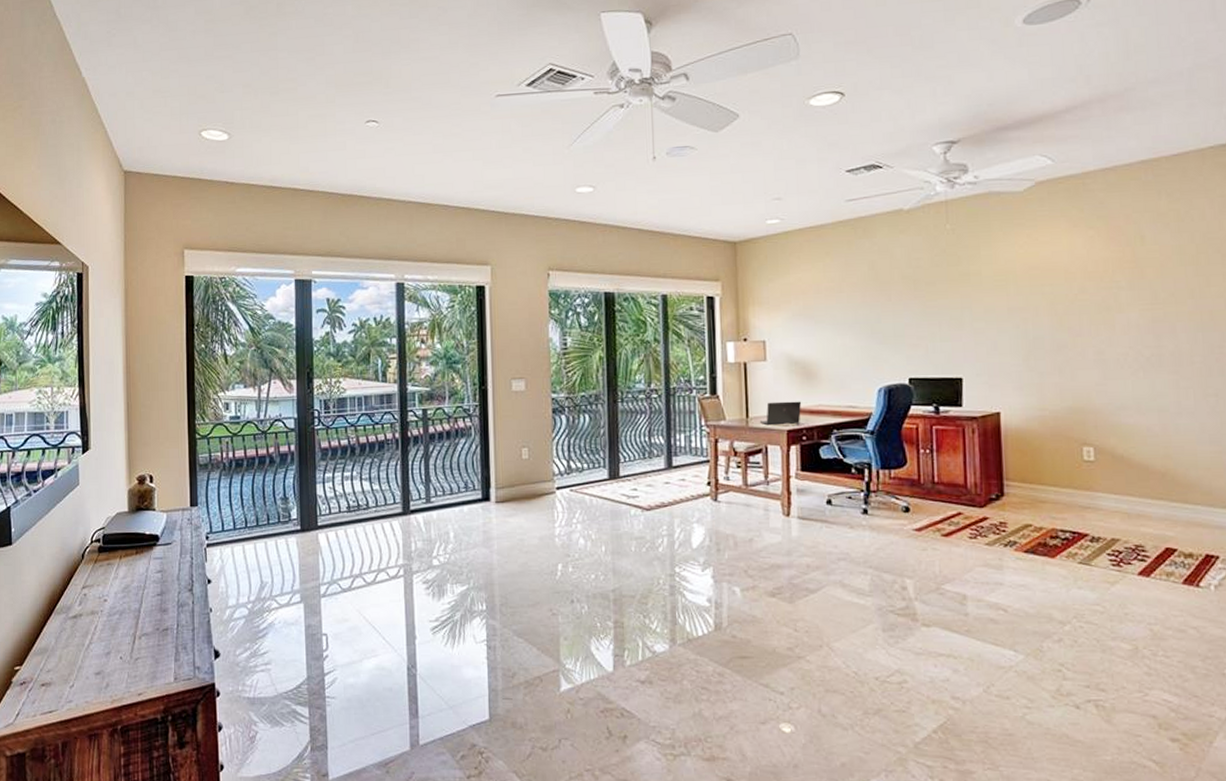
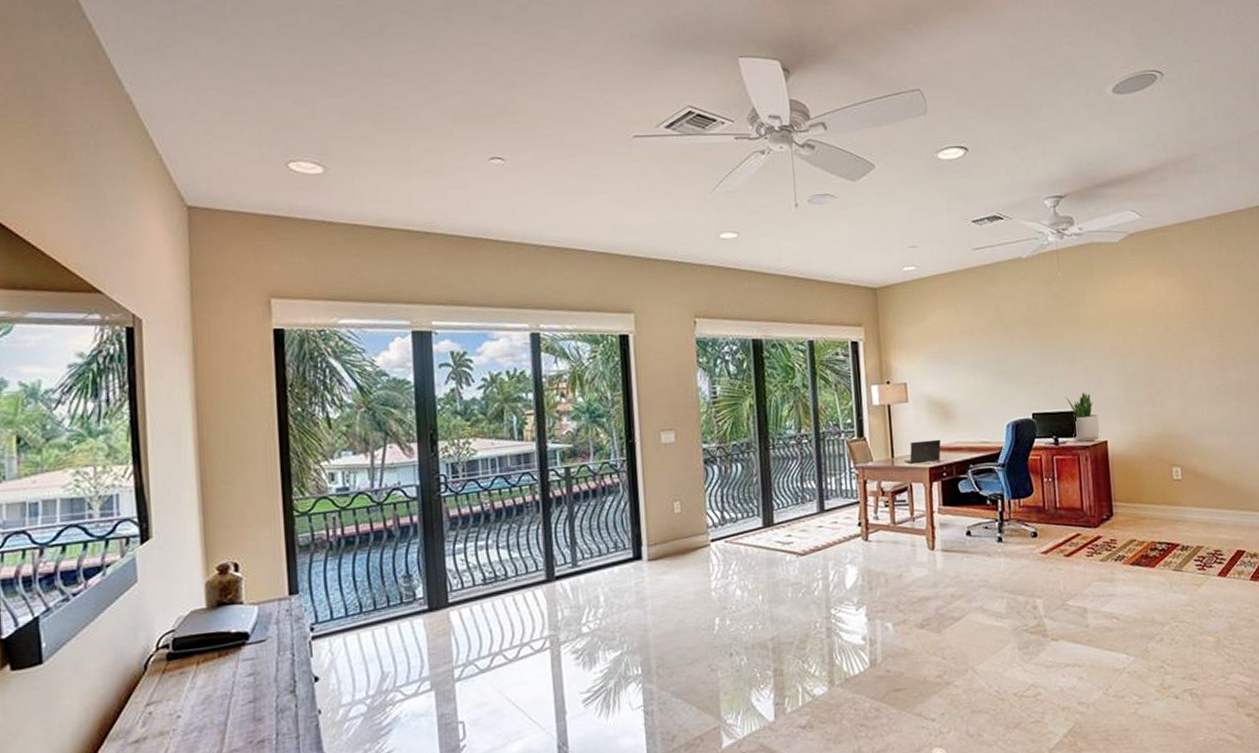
planter: none [951,358,991,412] -> present [1066,392,1100,442]

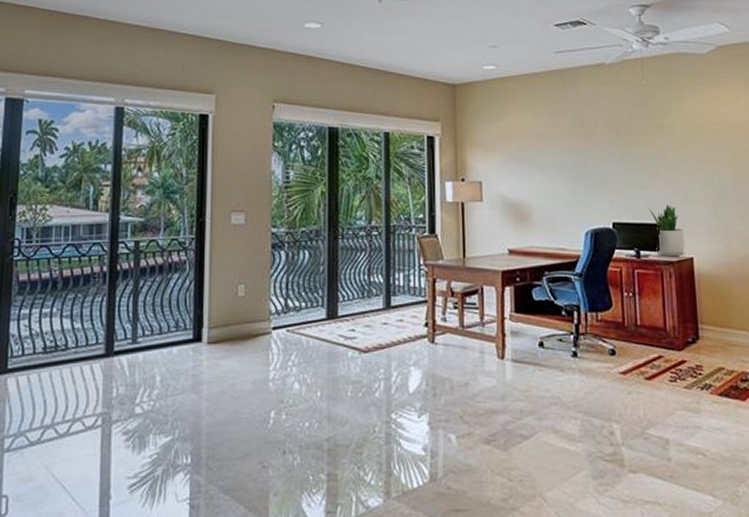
laptop: present [905,439,941,464] -> none [477,242,516,265]

